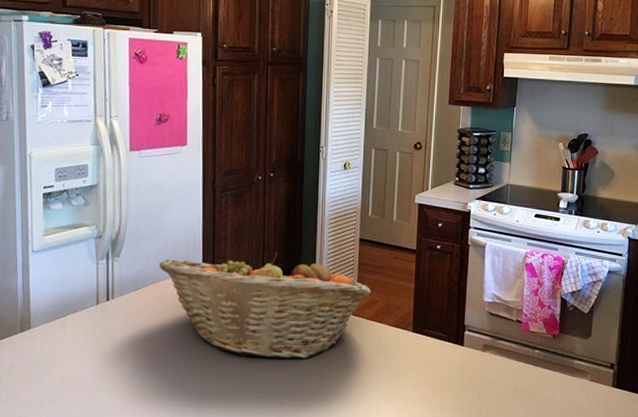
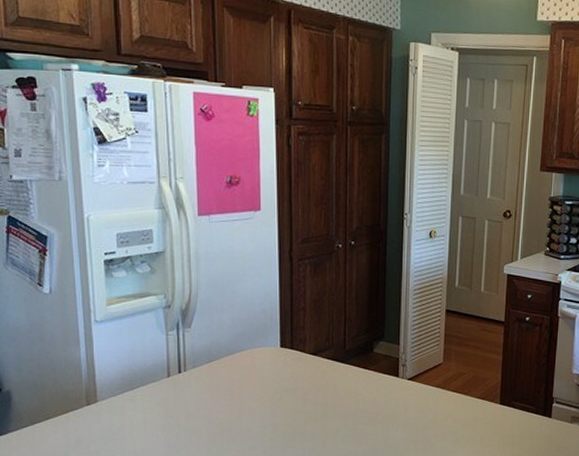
fruit basket: present [160,253,371,359] -> none [234,324,457,431]

